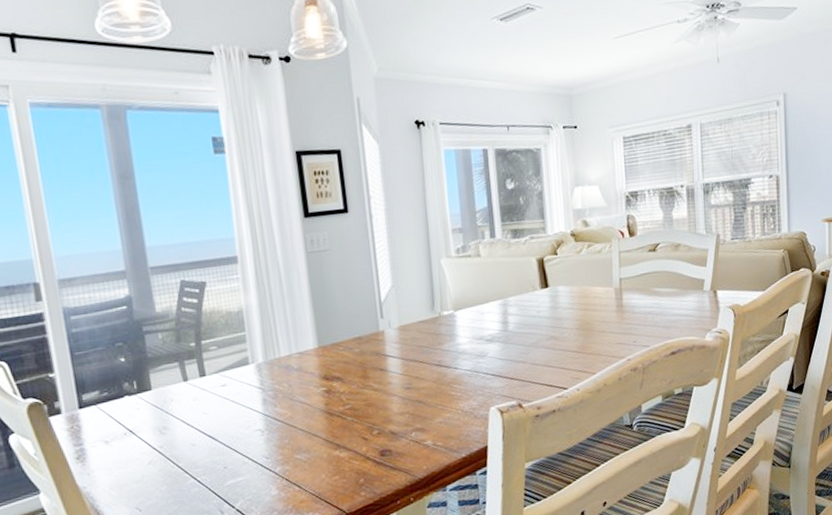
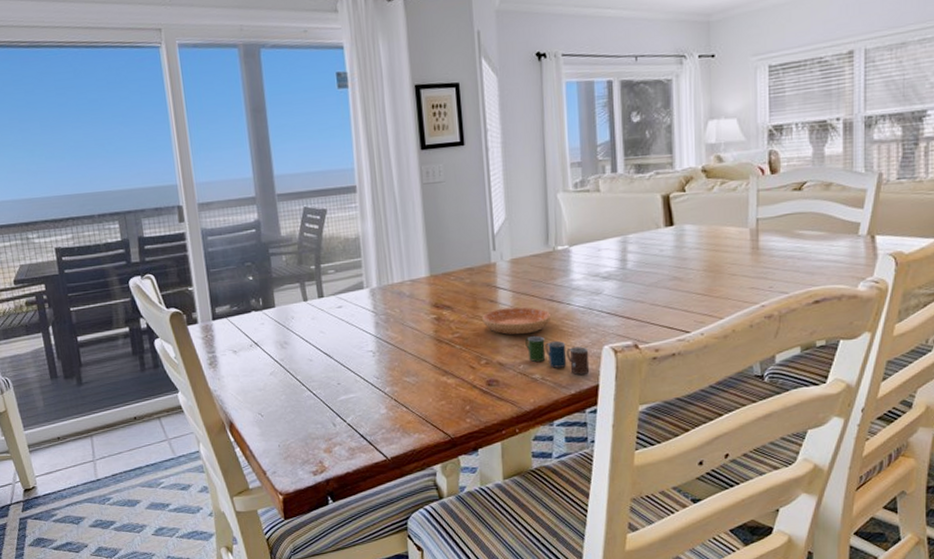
saucer: none [373,373,440,403] -> present [482,307,551,335]
cup: none [416,402,479,438] -> present [525,336,590,375]

